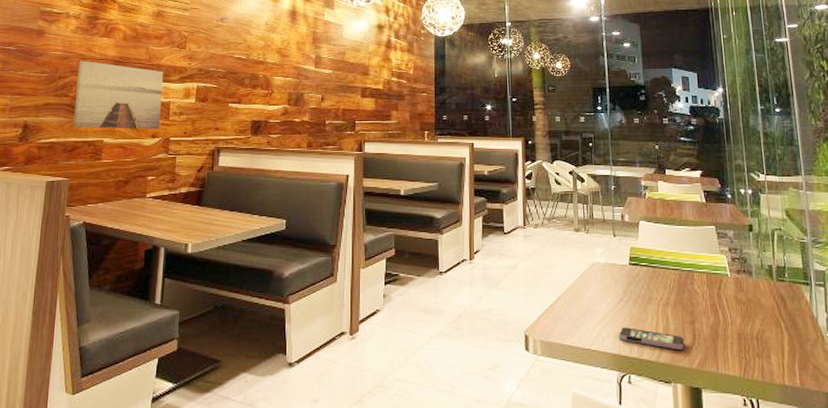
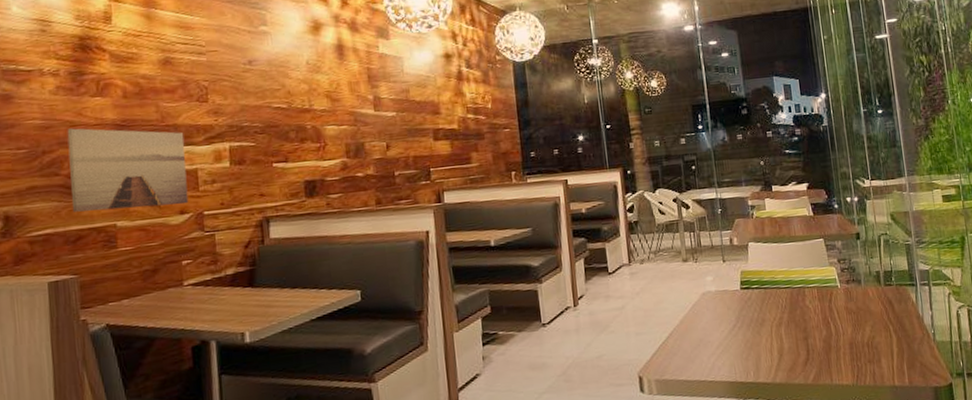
smartphone: present [618,327,684,351] -> none [733,352,799,369]

